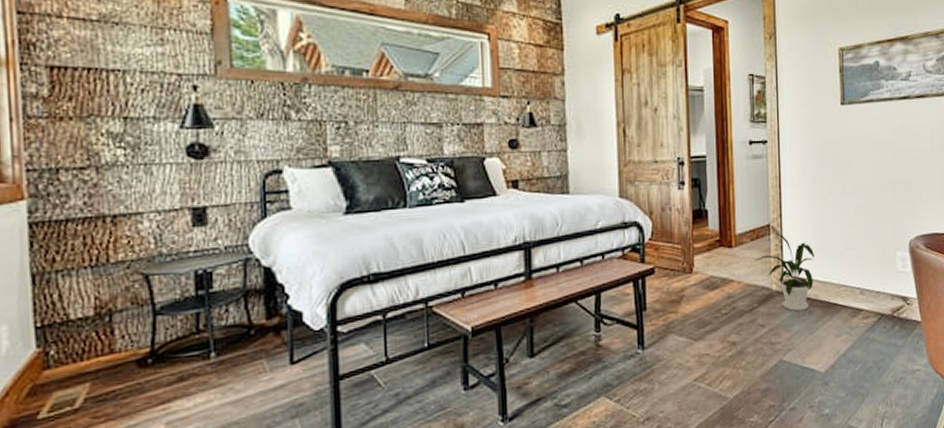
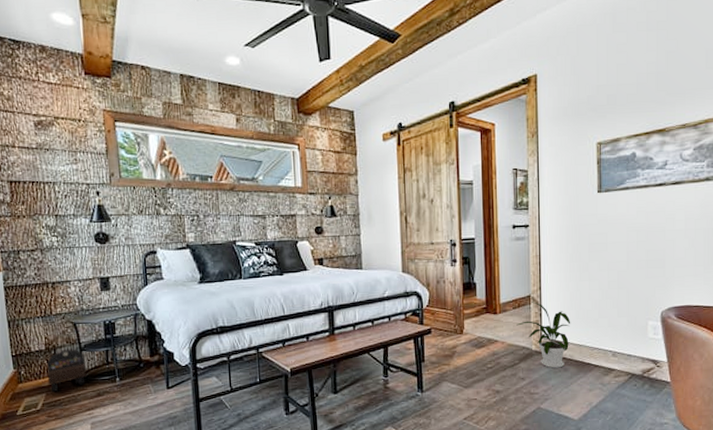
backpack: none [94,312,163,379] -> present [46,349,87,392]

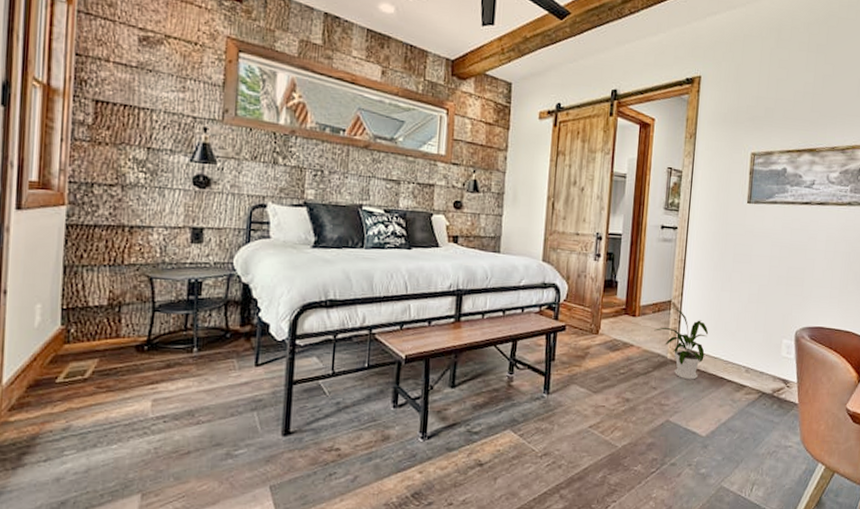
backpack: present [46,349,87,392] -> none [104,308,158,358]

